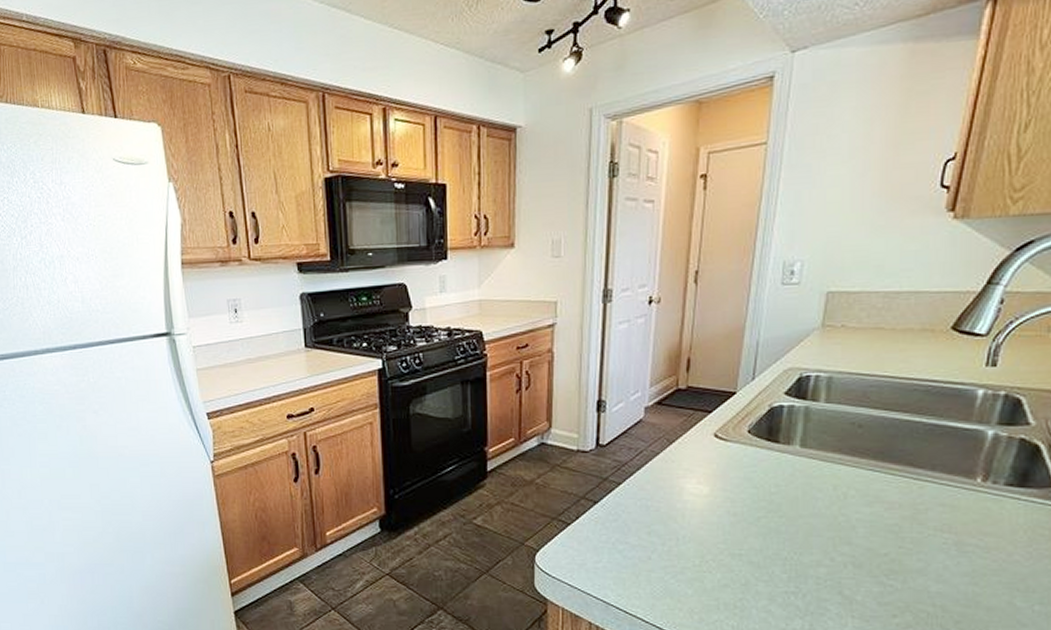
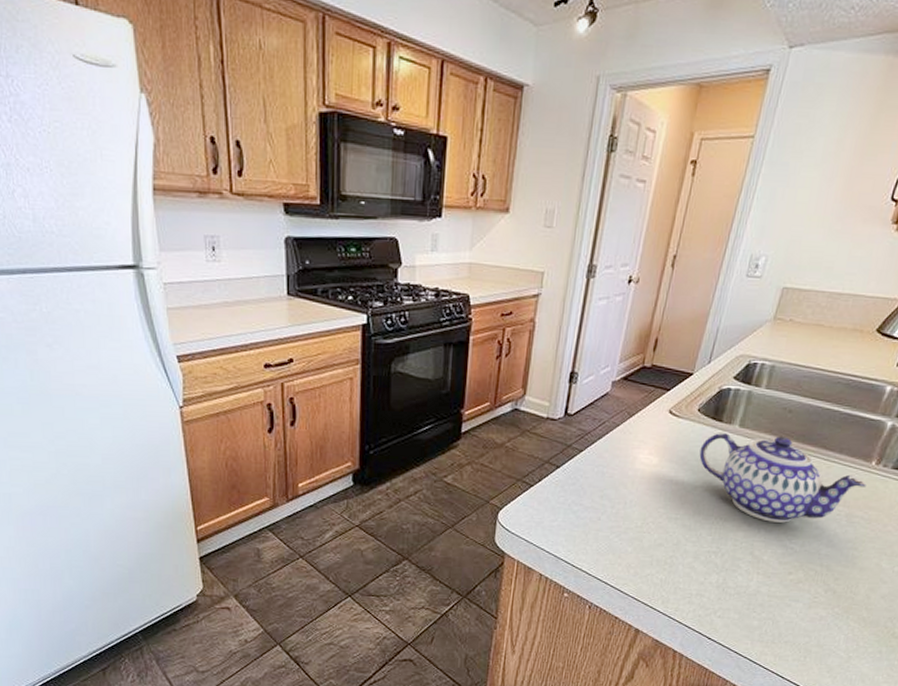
teapot: none [757,455,974,555] -> present [699,433,866,523]

